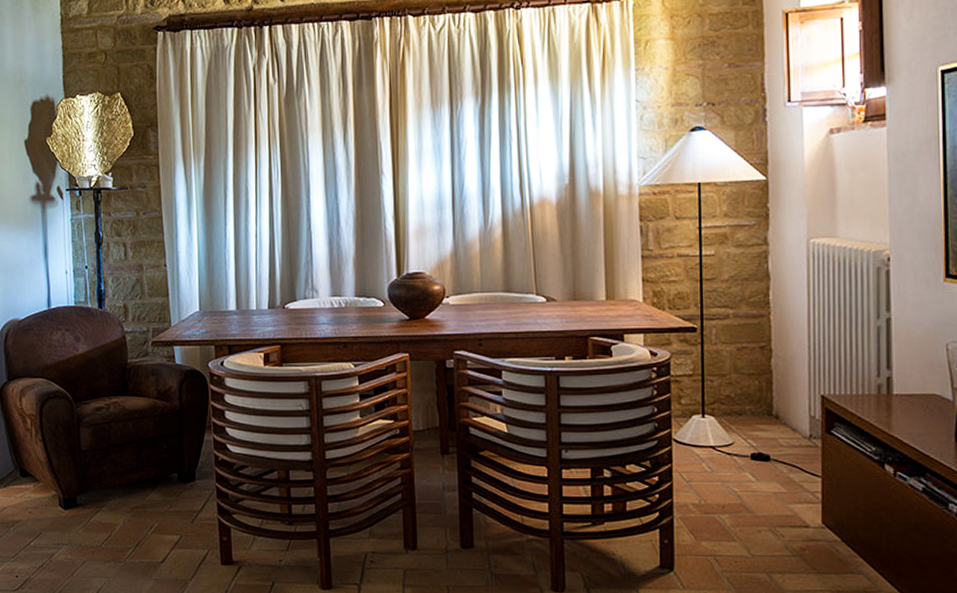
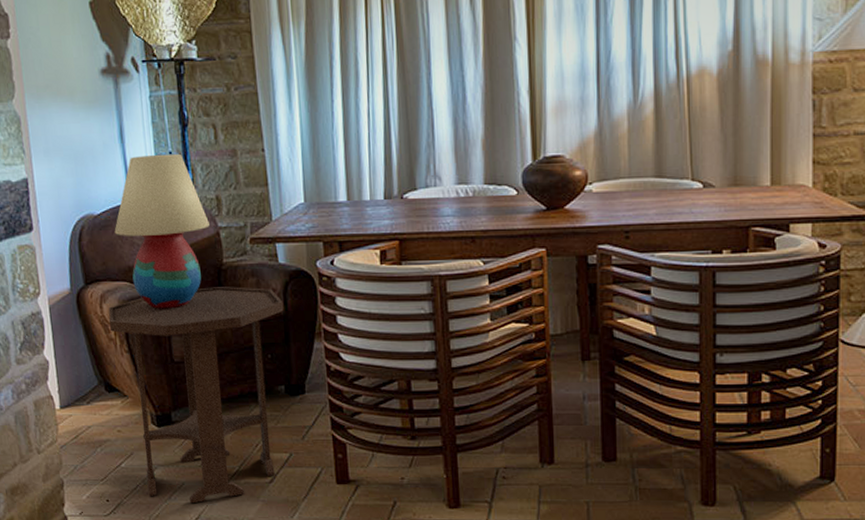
side table: none [27,384,179,581] -> present [108,287,284,504]
table lamp: none [35,268,117,403] -> present [114,153,209,309]

